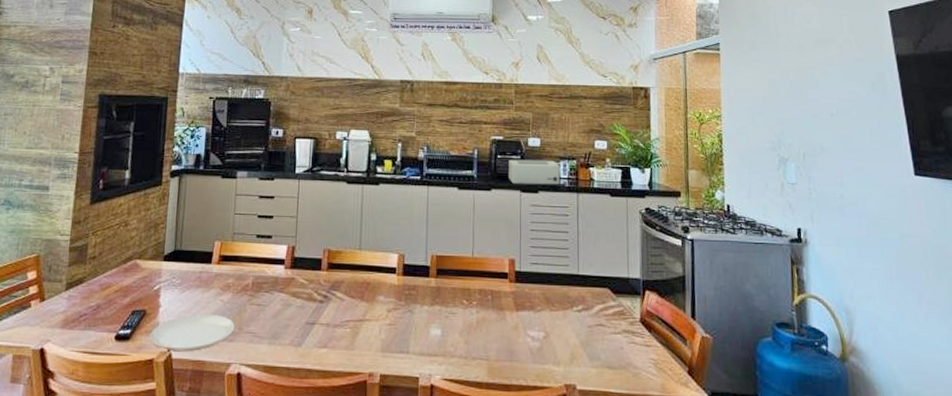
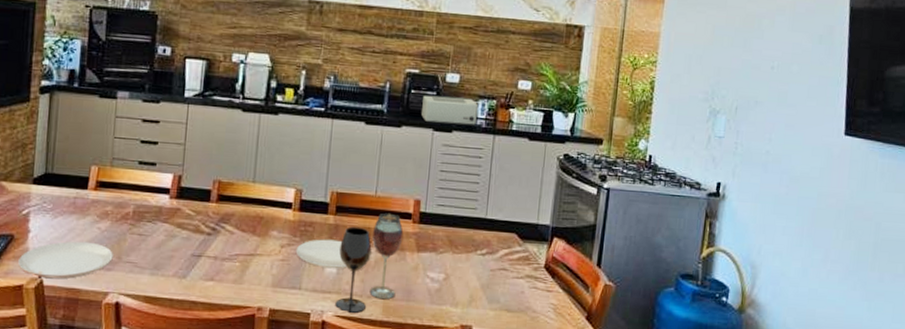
plate: none [401,302,451,331] -> present [295,239,348,269]
wineglass: none [442,288,473,375] -> present [335,226,372,313]
wineglass: none [473,273,501,360] -> present [369,212,404,299]

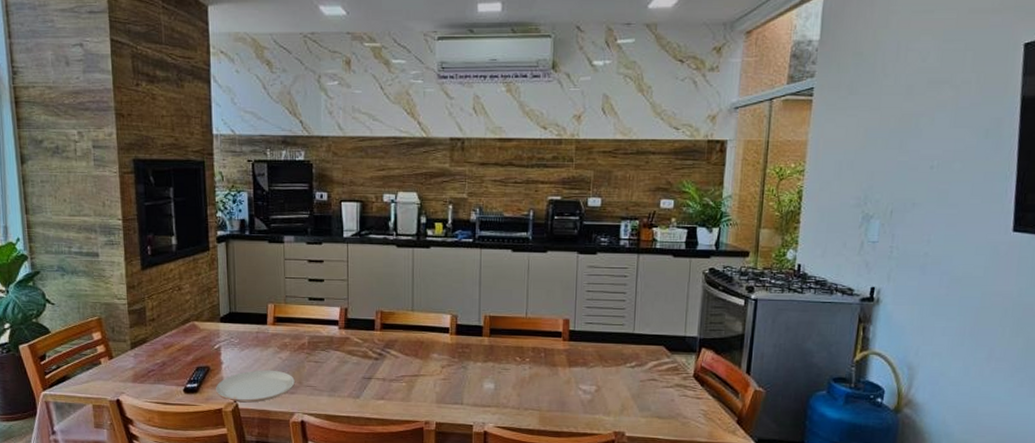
plate: present [295,239,348,269] -> none [455,359,504,385]
wineglass: present [335,226,372,313] -> none [495,346,526,423]
wineglass: present [369,212,404,299] -> none [526,332,555,410]
toaster: present [421,95,479,127] -> none [566,220,622,247]

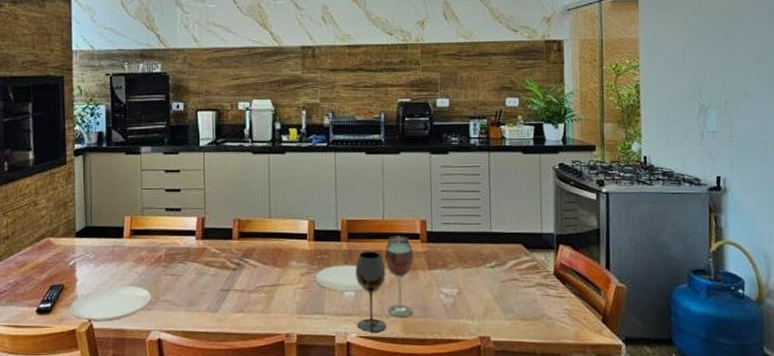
plate: none [455,359,504,385] -> present [315,265,365,292]
wineglass: none [495,346,526,423] -> present [355,251,386,332]
wineglass: none [526,332,555,410] -> present [385,235,414,317]

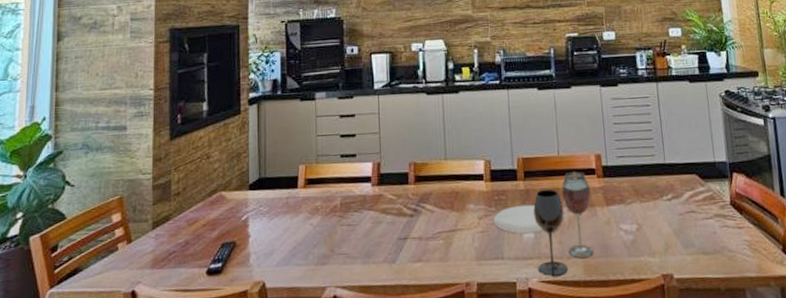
plate: present [70,285,151,322] -> none [242,239,327,281]

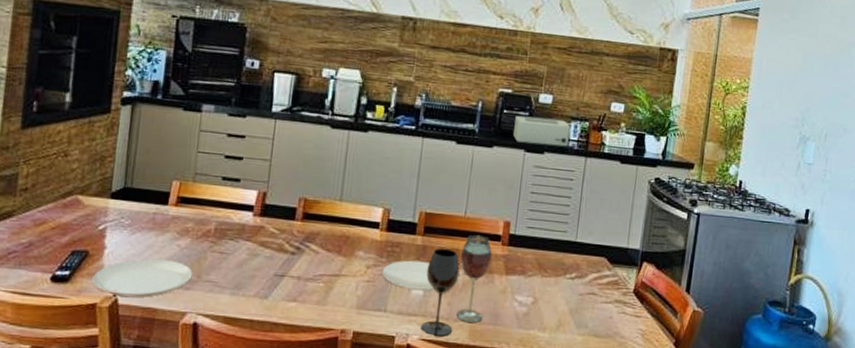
plate: none [242,239,327,281] -> present [92,258,193,298]
toaster: none [585,52,638,81] -> present [513,115,571,148]

